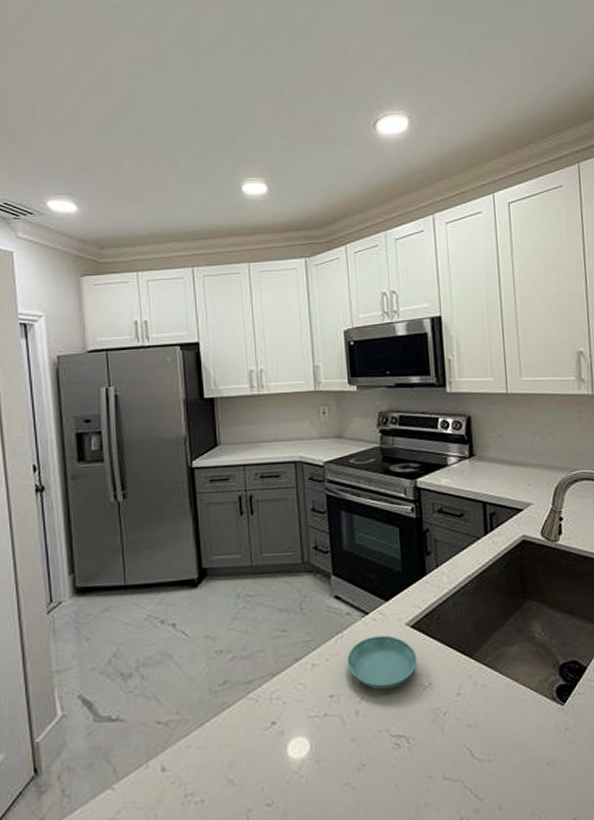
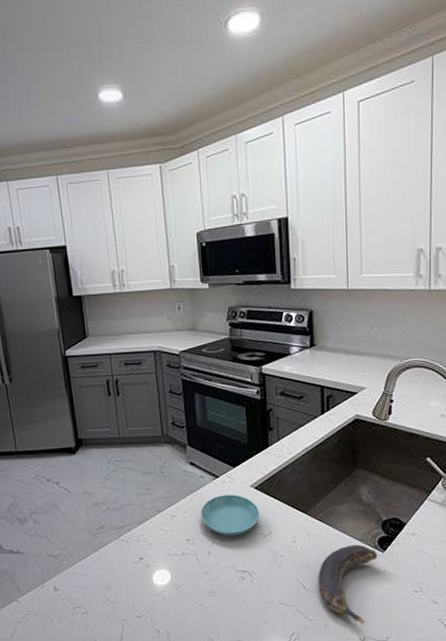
banana: none [488,696,557,804] -> present [318,544,378,625]

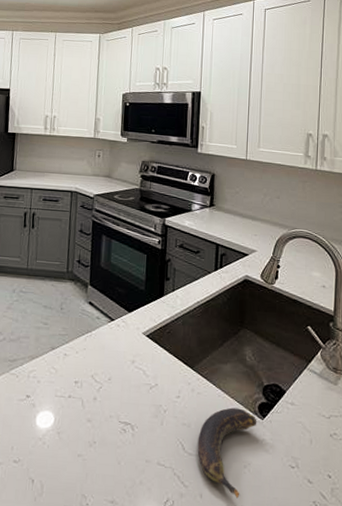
saucer: present [201,494,259,537] -> none [92,339,148,384]

